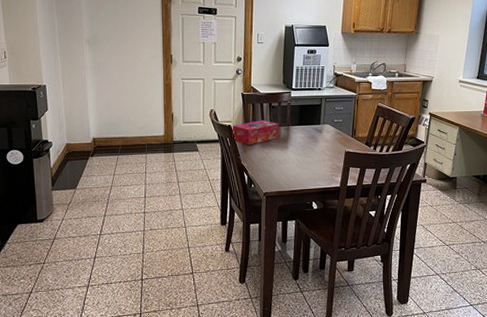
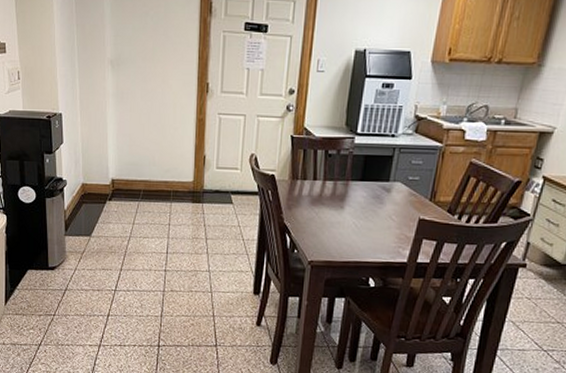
tissue box: present [232,120,279,146] -> none [275,171,336,202]

